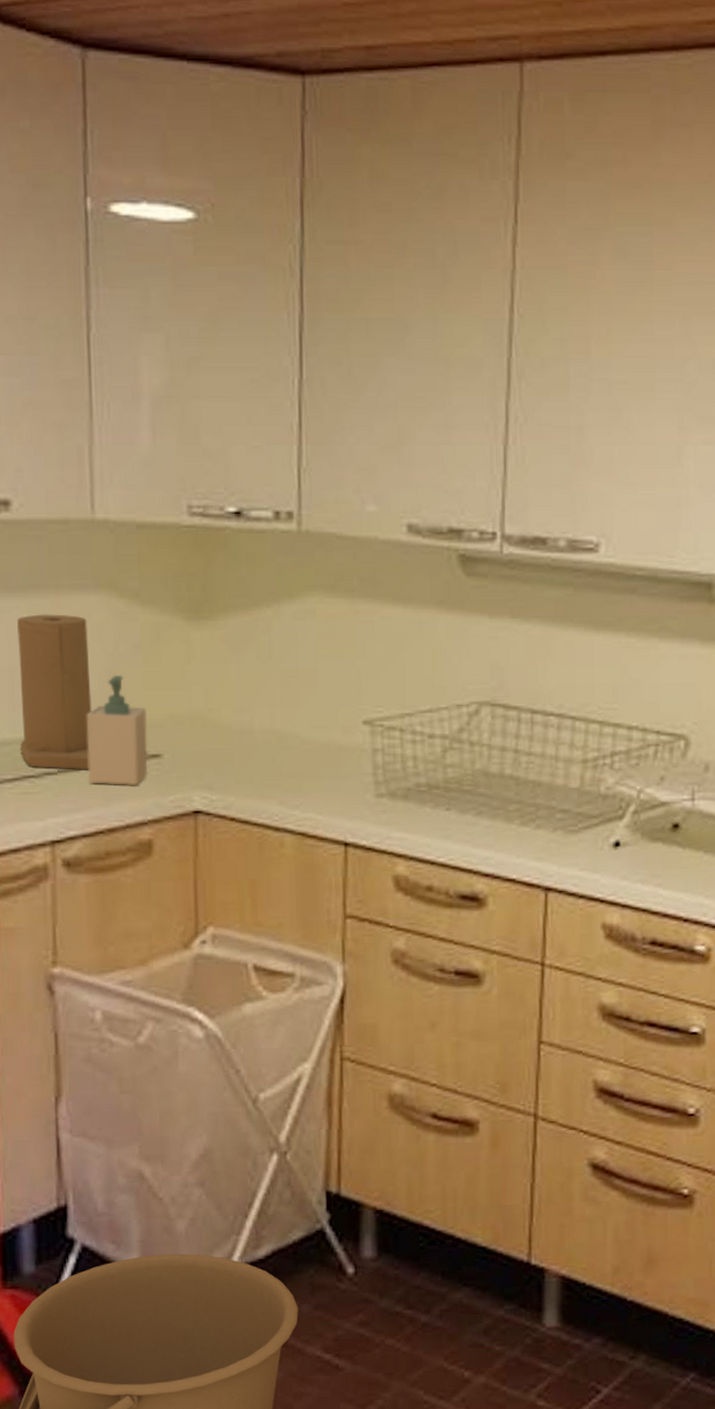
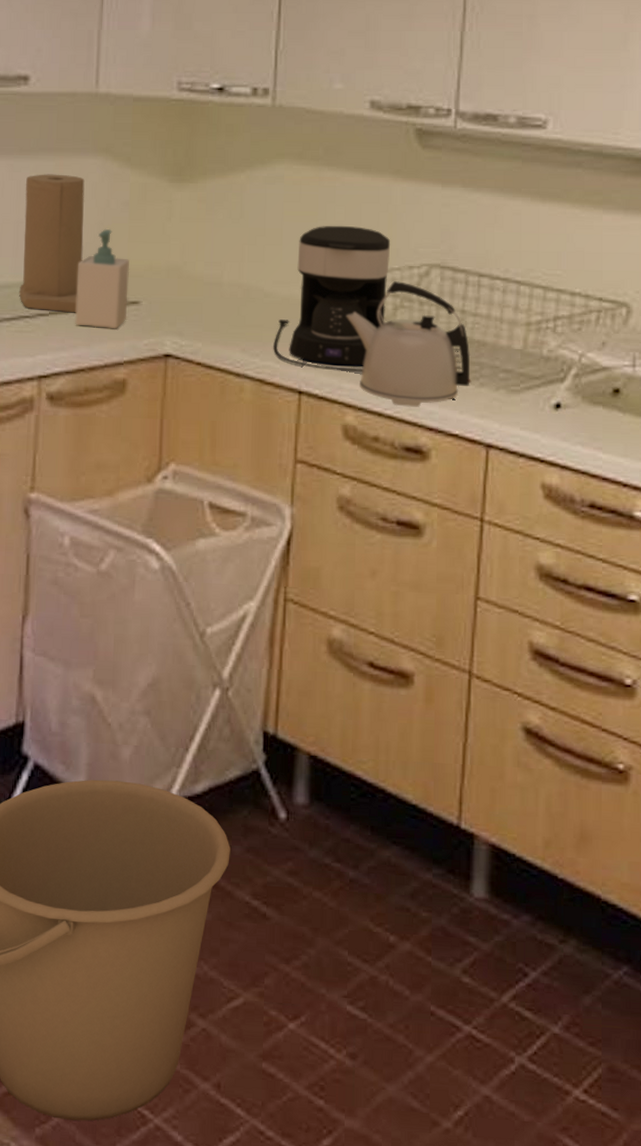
coffee maker: none [314,663,437,820] -> present [273,225,391,373]
kettle: none [391,721,528,855] -> present [345,281,472,408]

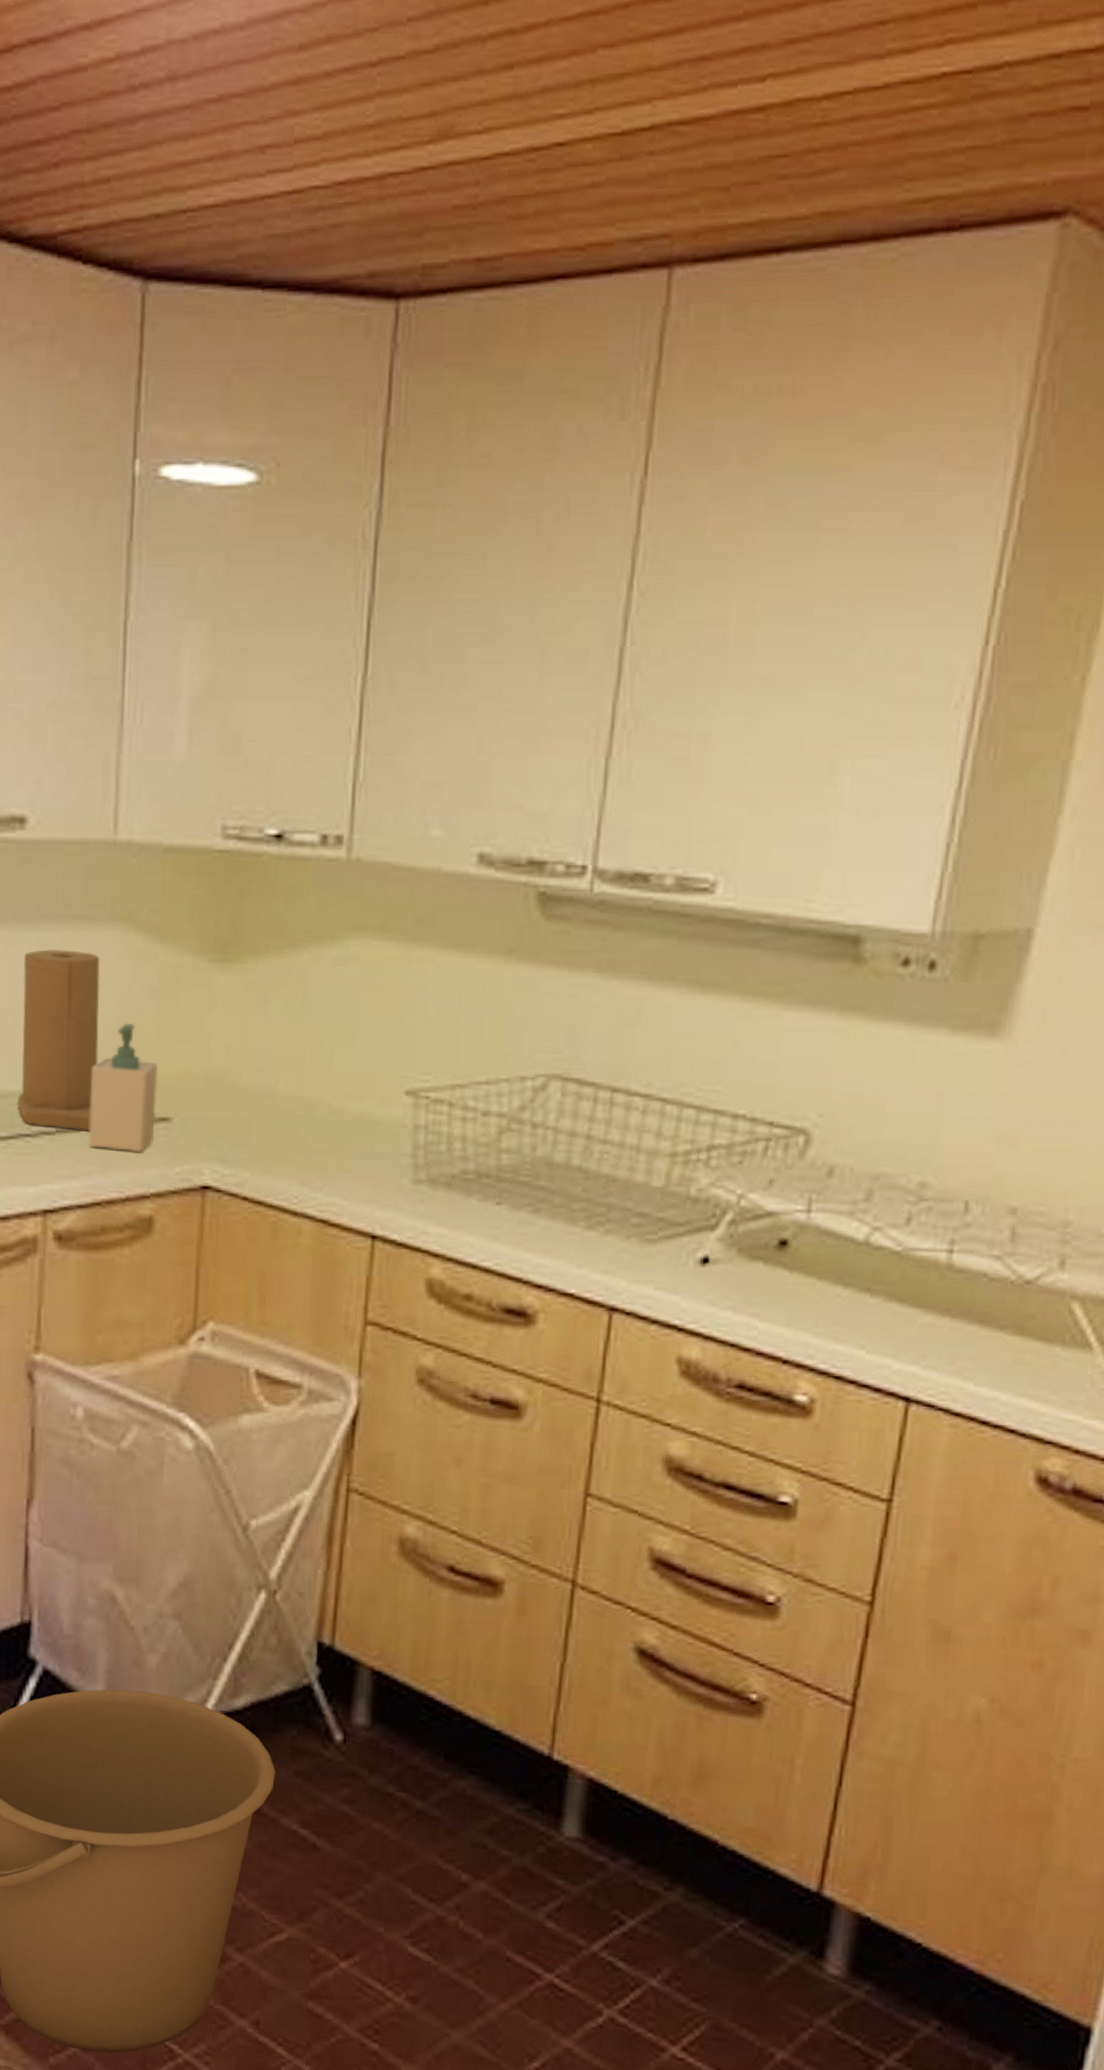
coffee maker: present [273,225,391,373] -> none [341,1021,498,1214]
kettle: present [345,281,472,408] -> none [435,1096,596,1259]

